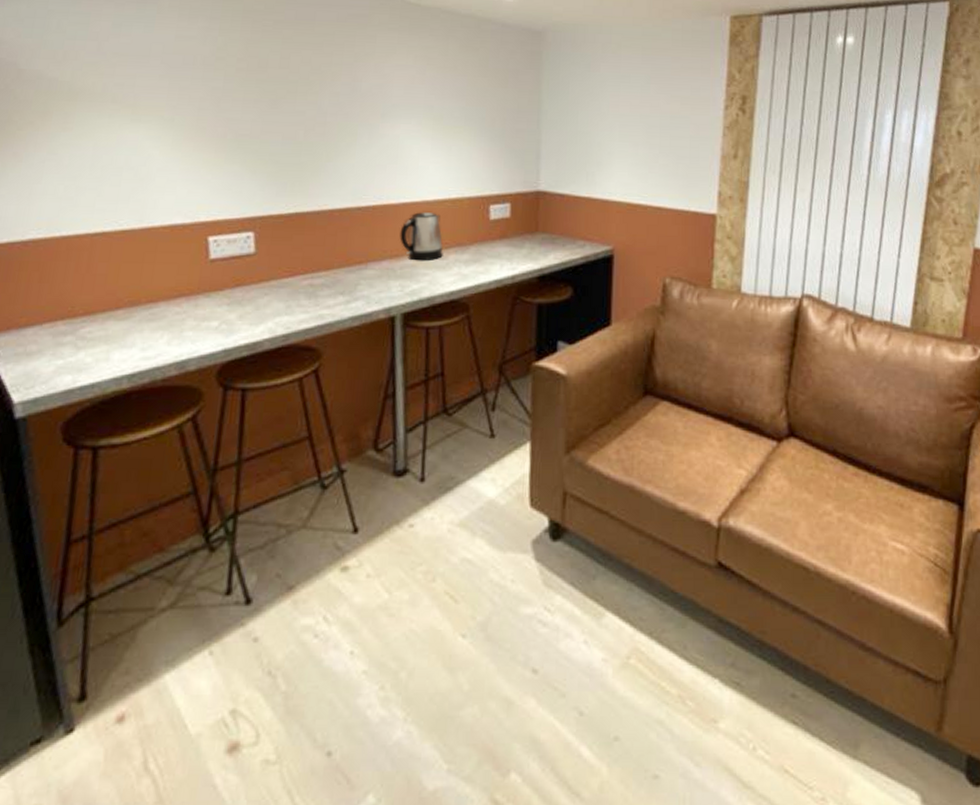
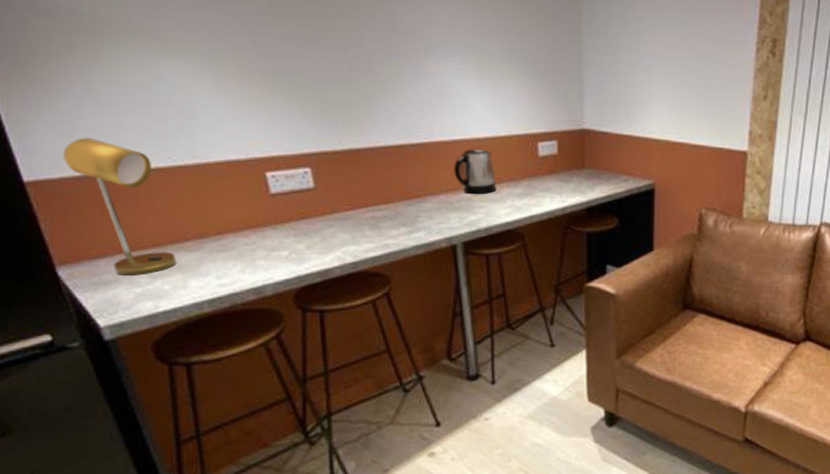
desk lamp: none [15,201,104,346] -> present [63,137,177,275]

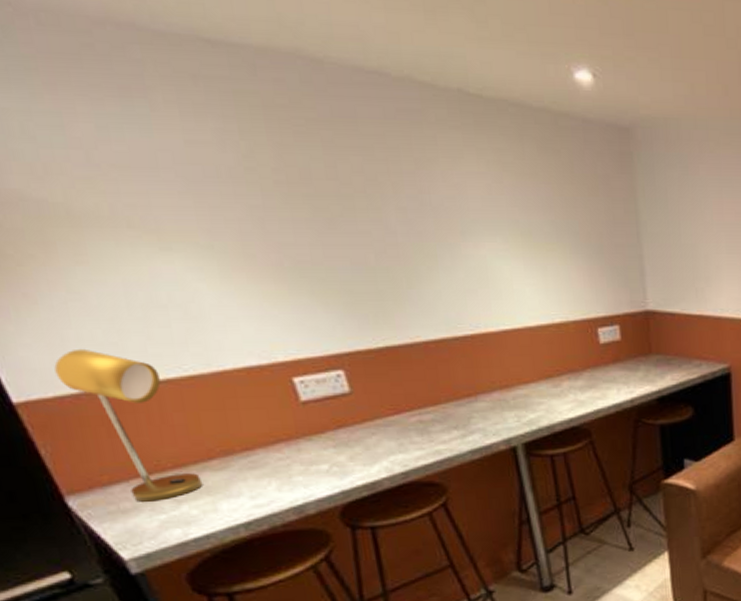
kettle: present [454,149,497,195] -> none [506,339,556,391]

